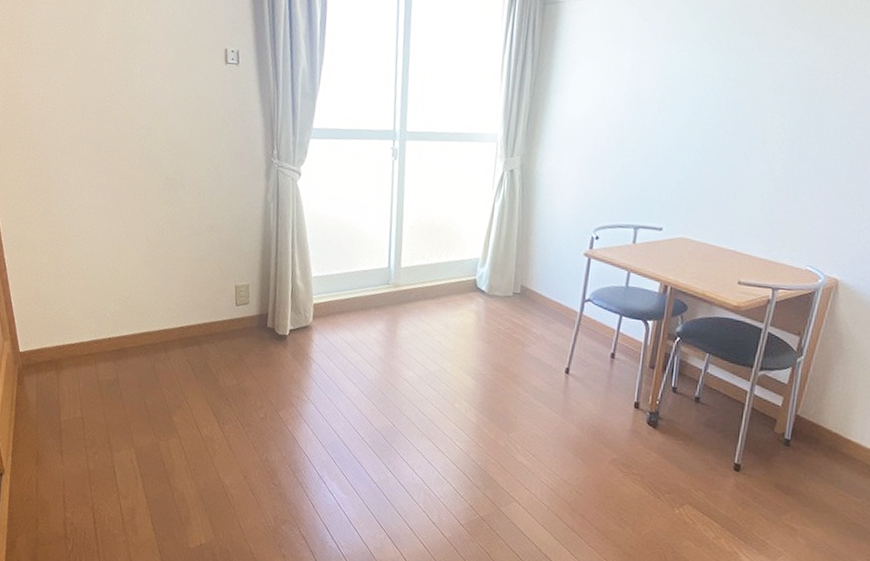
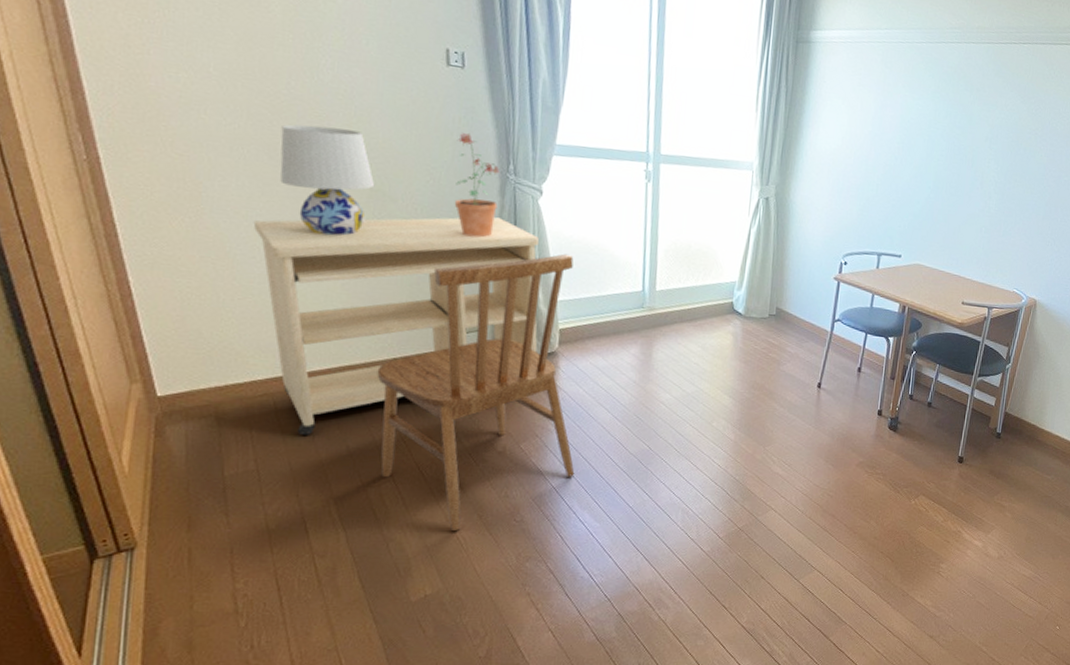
desk: none [84,199,298,391] -> present [253,217,540,435]
table lamp: none [103,125,170,219] -> present [280,124,375,236]
dining chair: none [168,231,327,489] -> present [377,253,575,532]
potted plant: none [229,122,266,218] -> present [454,132,501,238]

